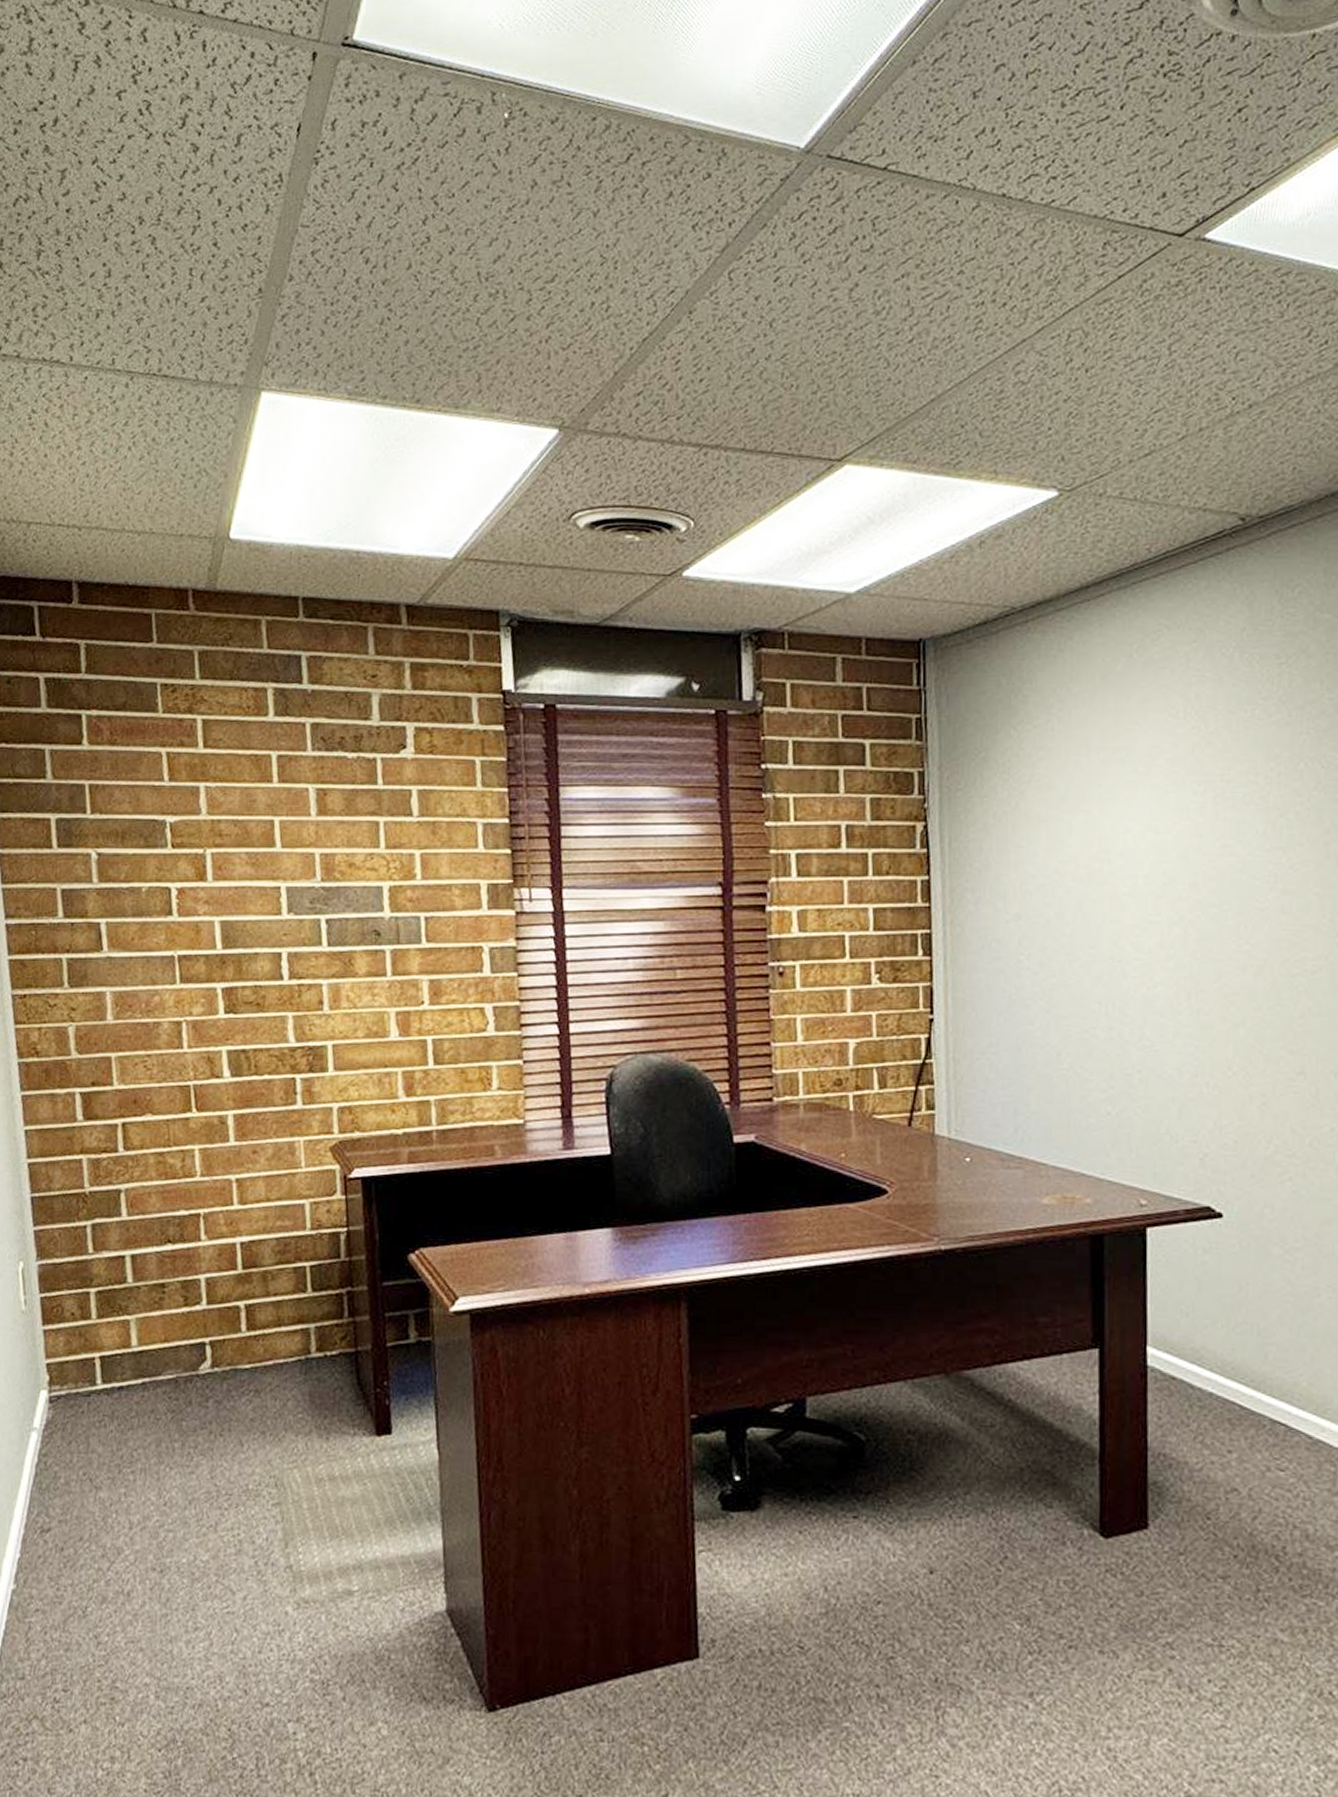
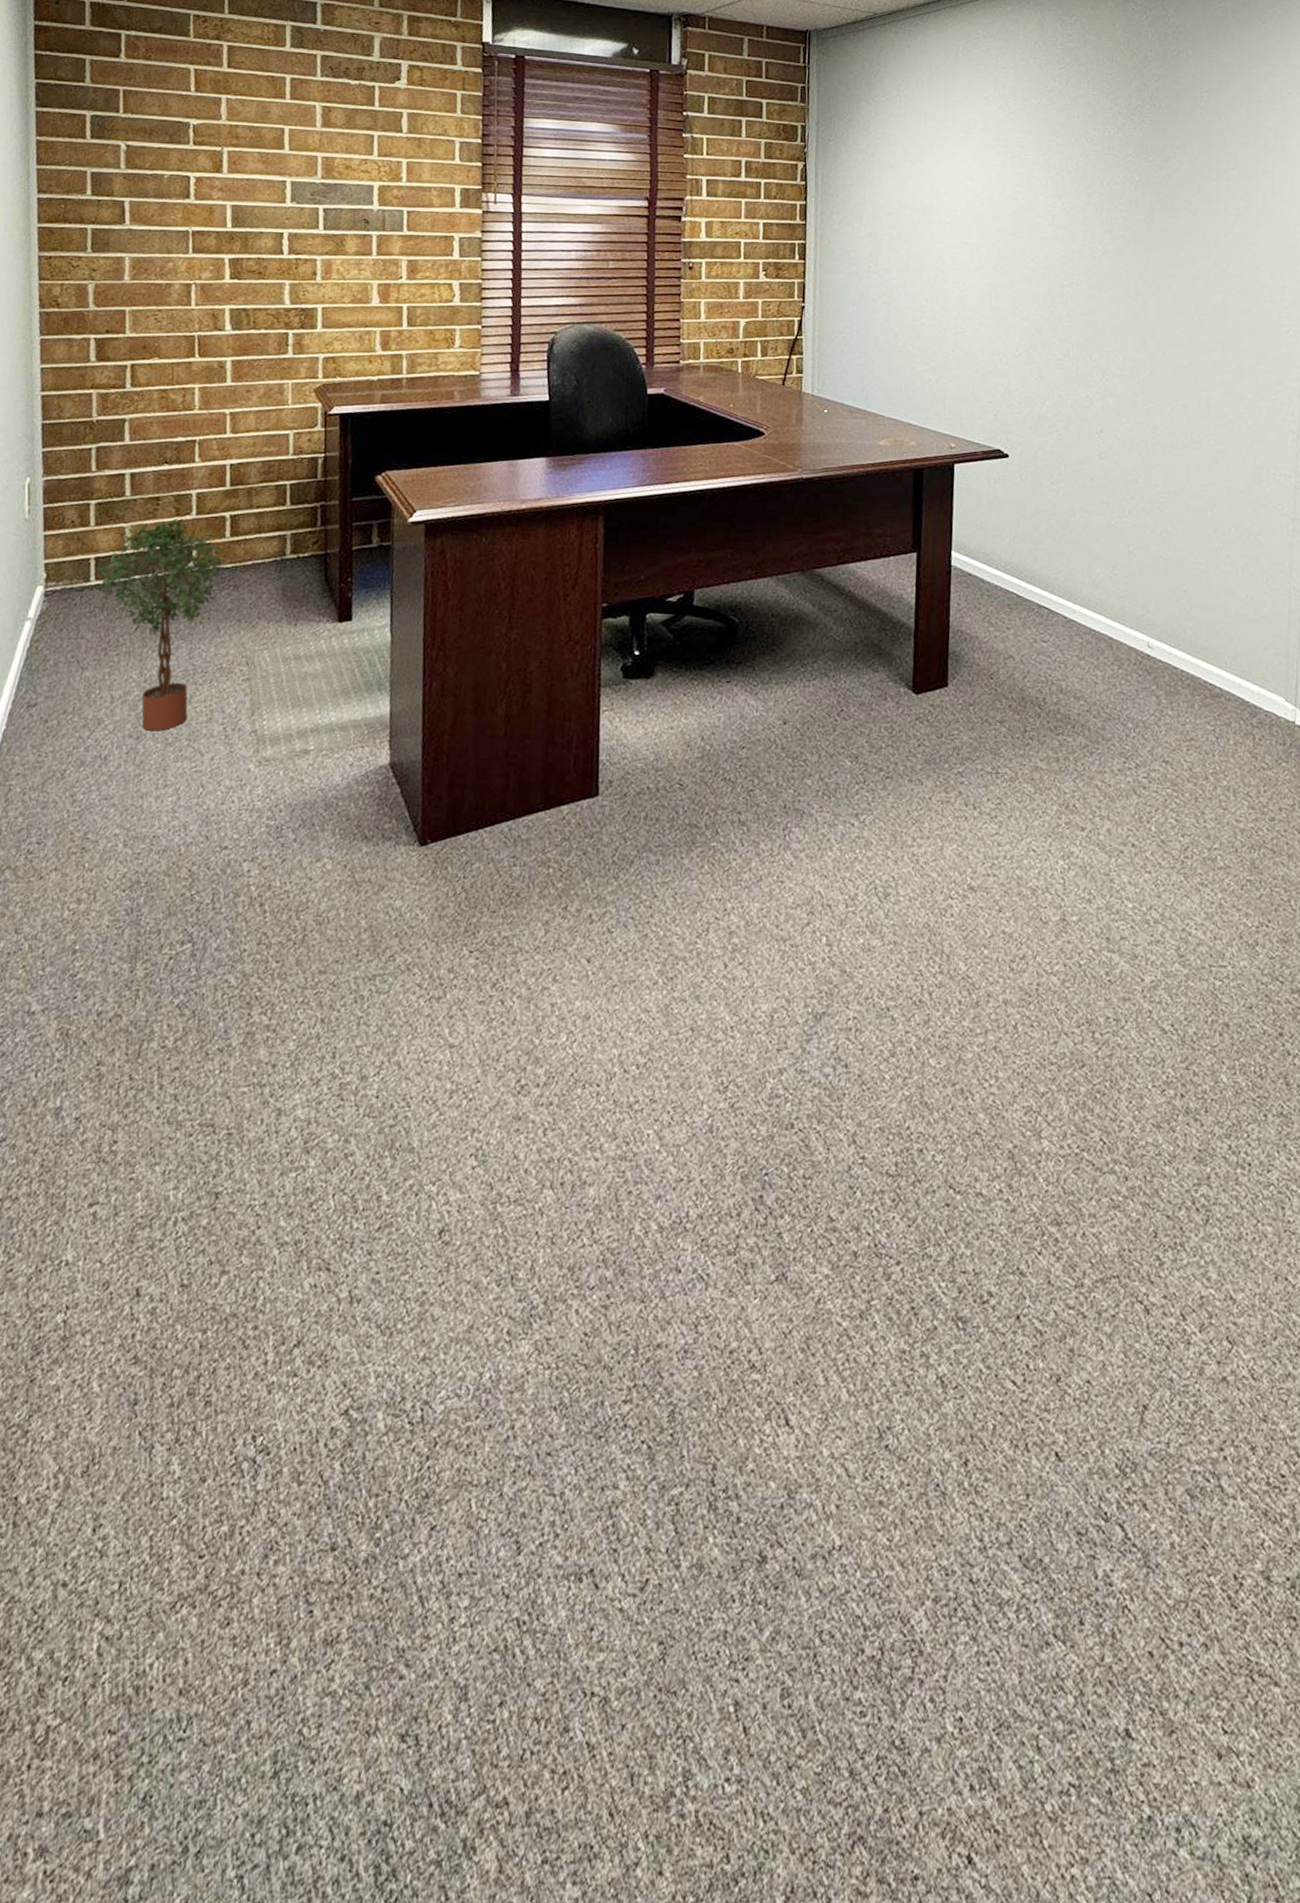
potted tree: none [100,1309,242,1564] -> present [94,519,226,731]

